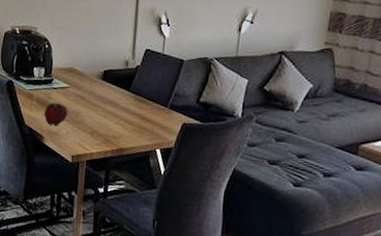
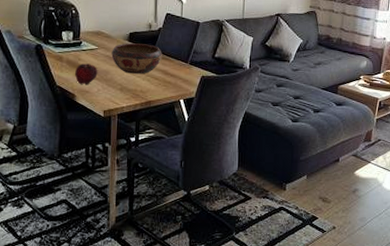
decorative bowl: none [83,81,139,118] -> present [111,43,162,74]

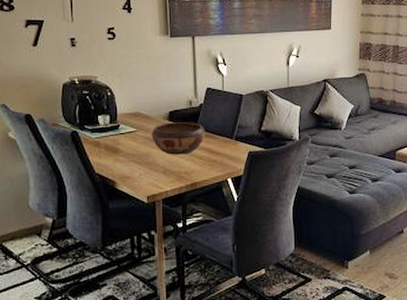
fruit: present [75,63,98,84] -> none [114,147,138,170]

